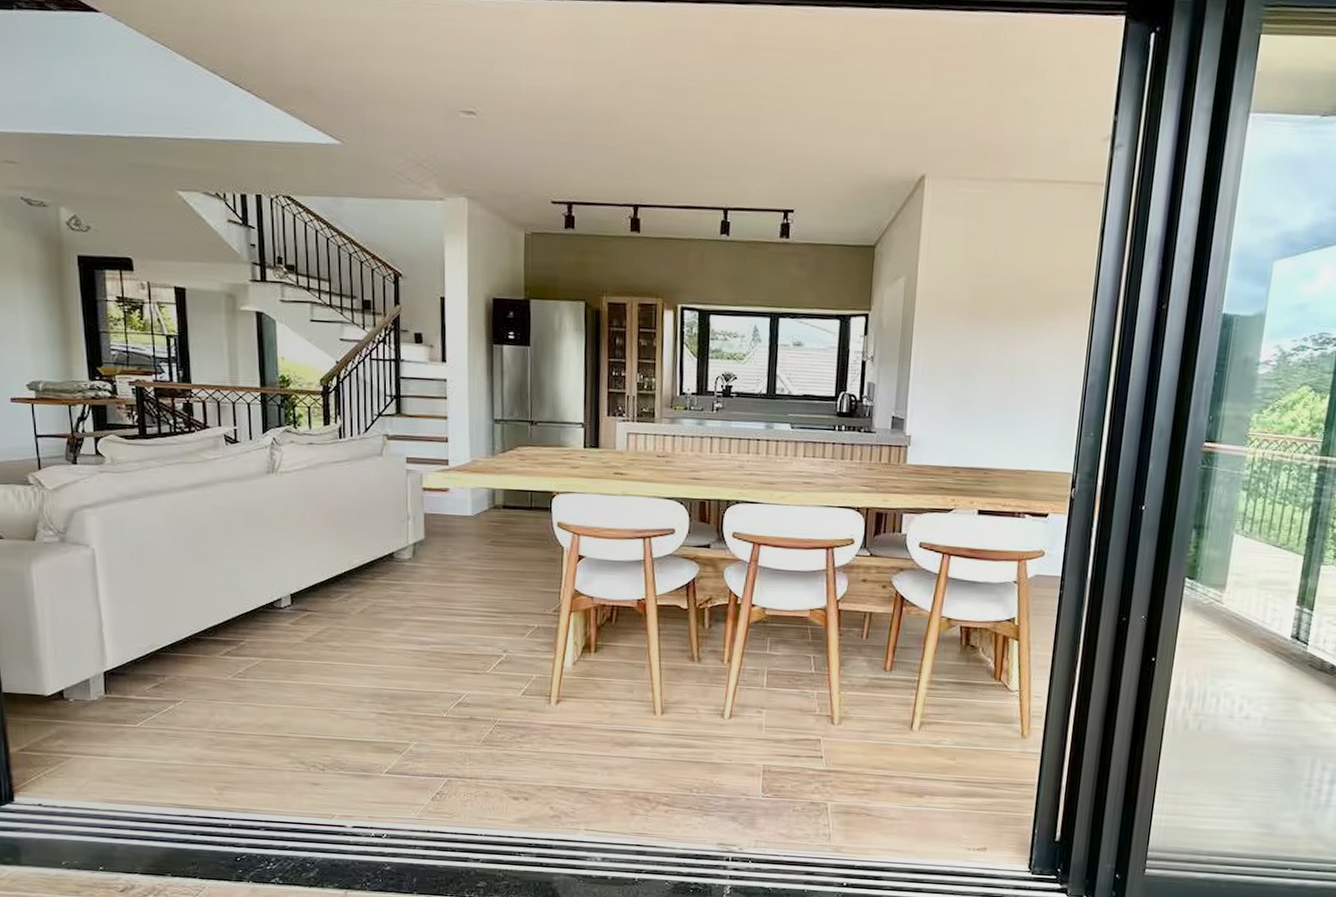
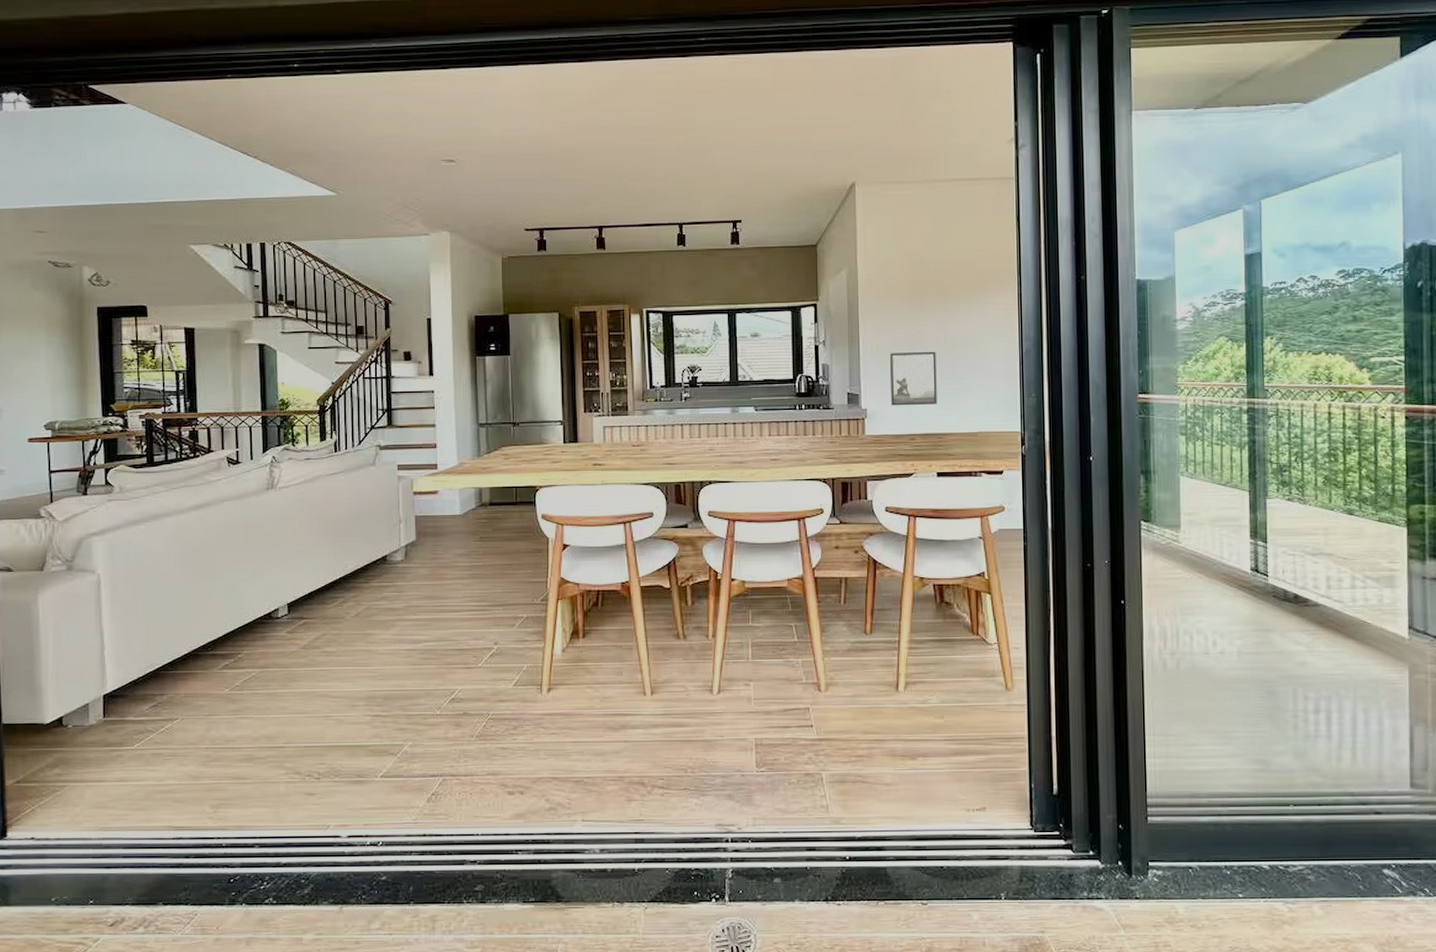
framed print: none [938,376,993,437] -> present [889,351,937,406]

